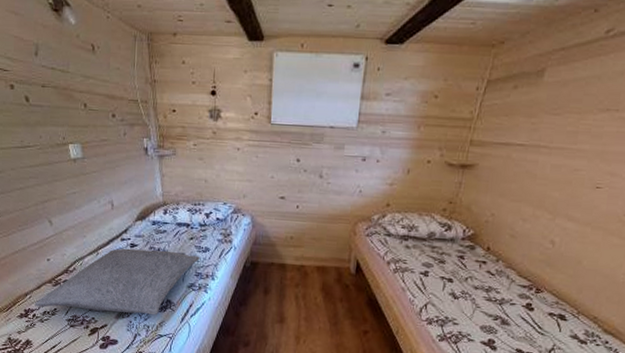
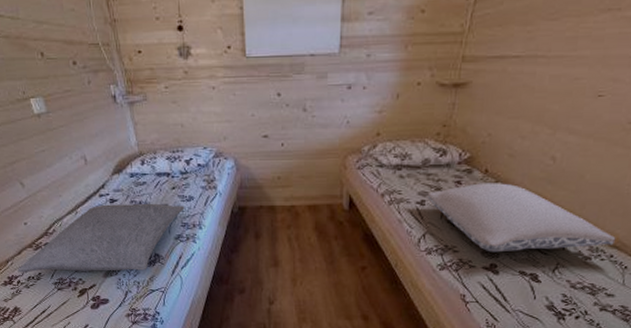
pillow: none [431,259,611,332] -> present [427,183,616,253]

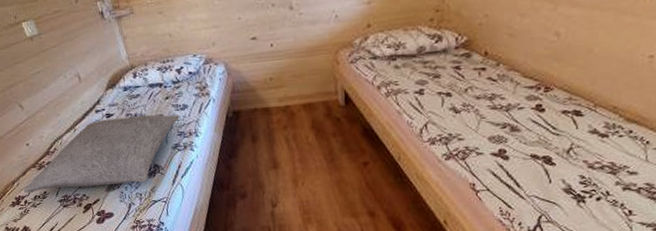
pillow: present [427,183,616,253] -> none [425,64,634,138]

